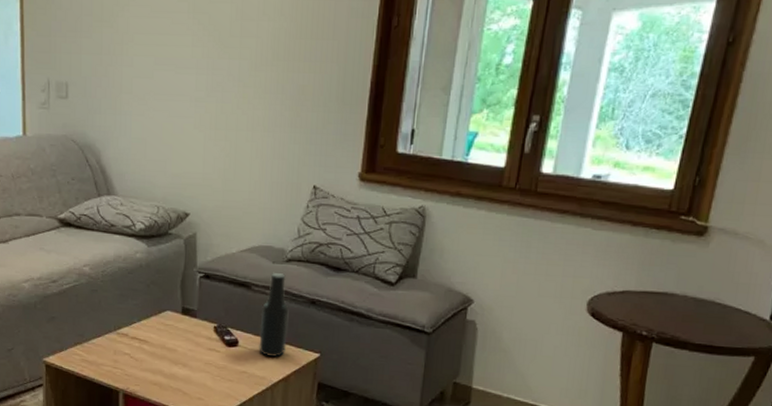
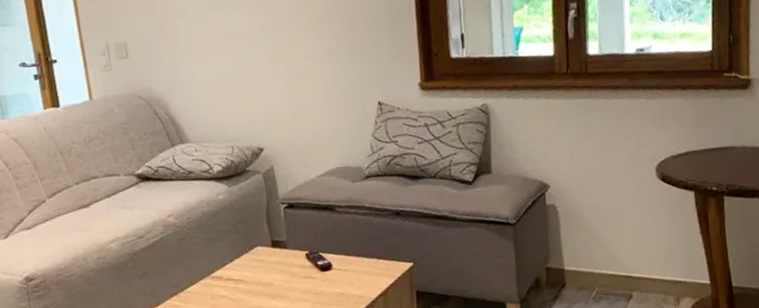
beer bottle: present [259,272,289,358] -> none [348,190,380,275]

